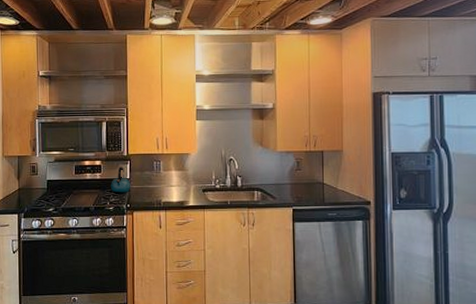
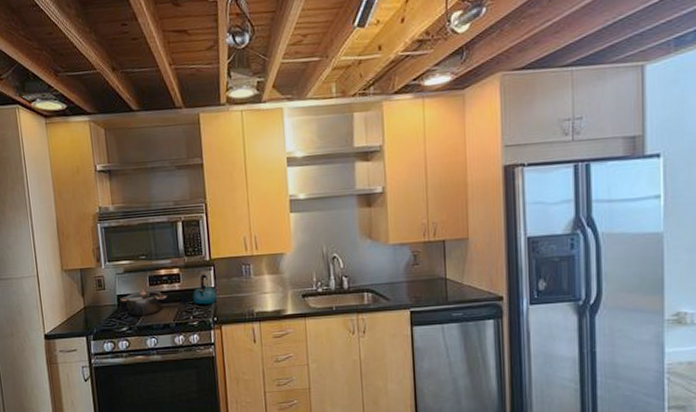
cooking pot: none [50,175,90,200] -> present [121,287,168,317]

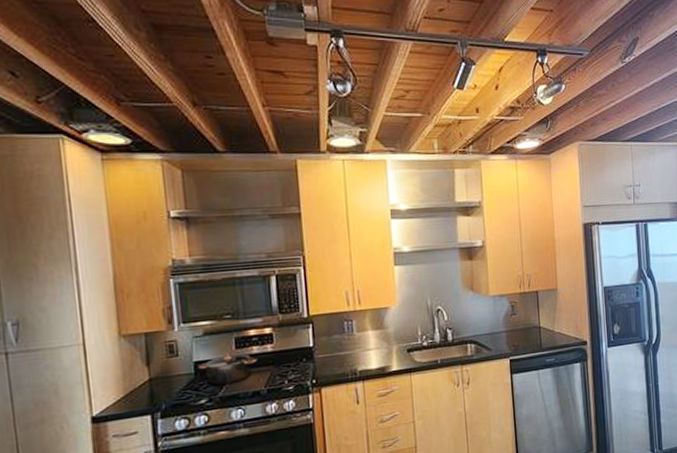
kettle: present [193,274,216,308] -> none [288,332,315,370]

